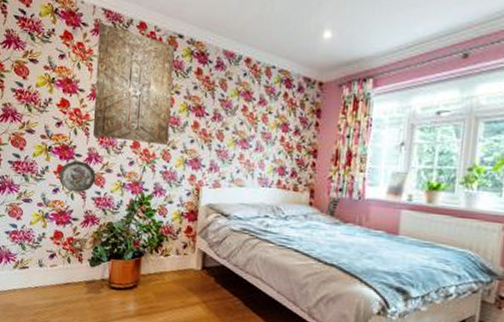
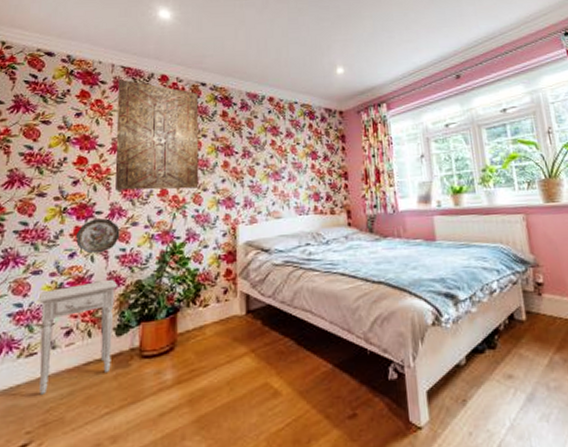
nightstand: none [28,217,93,301] -> present [37,278,118,395]

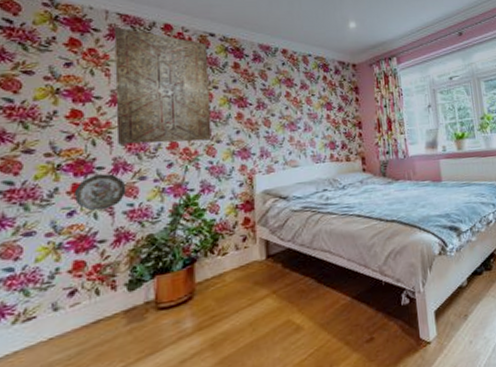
nightstand: present [37,278,118,395] -> none [32,234,128,359]

